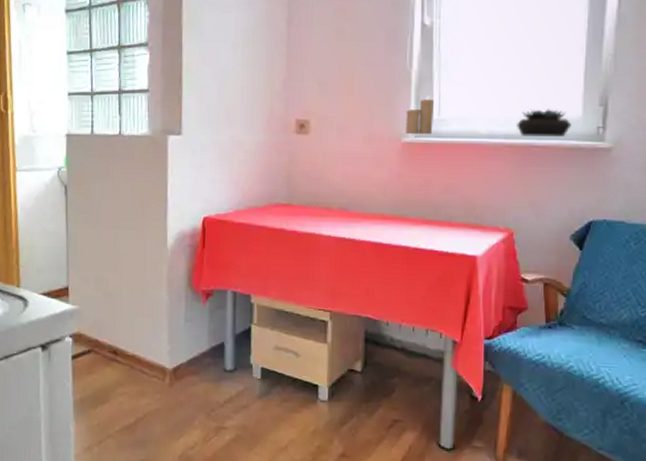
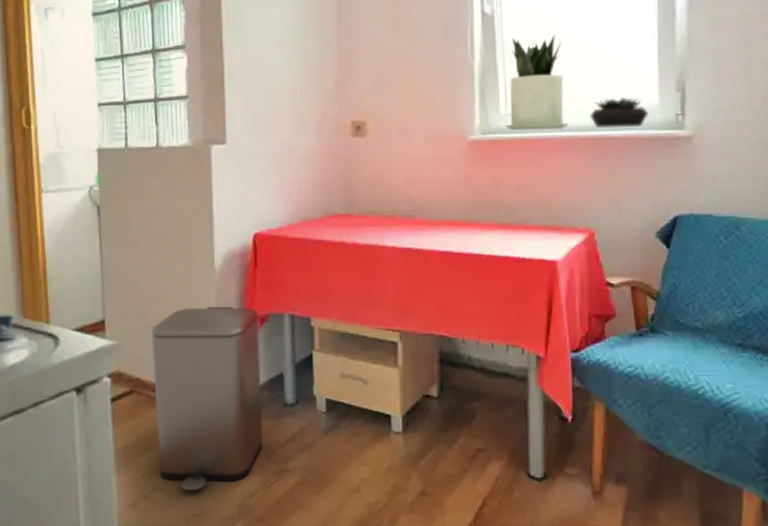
pedal bin: none [109,279,205,440] -> present [151,306,264,491]
candle: present [405,95,435,135] -> none [470,89,501,132]
planter: none [437,47,496,136] -> present [505,34,569,131]

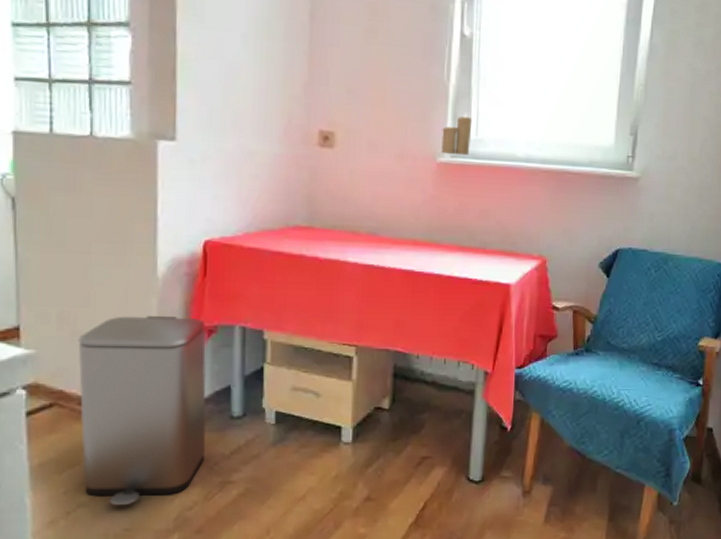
candle: none [470,89,501,132] -> present [441,113,473,156]
planter: present [505,34,569,131] -> none [474,65,535,160]
succulent plant: present [590,97,649,128] -> none [553,134,604,164]

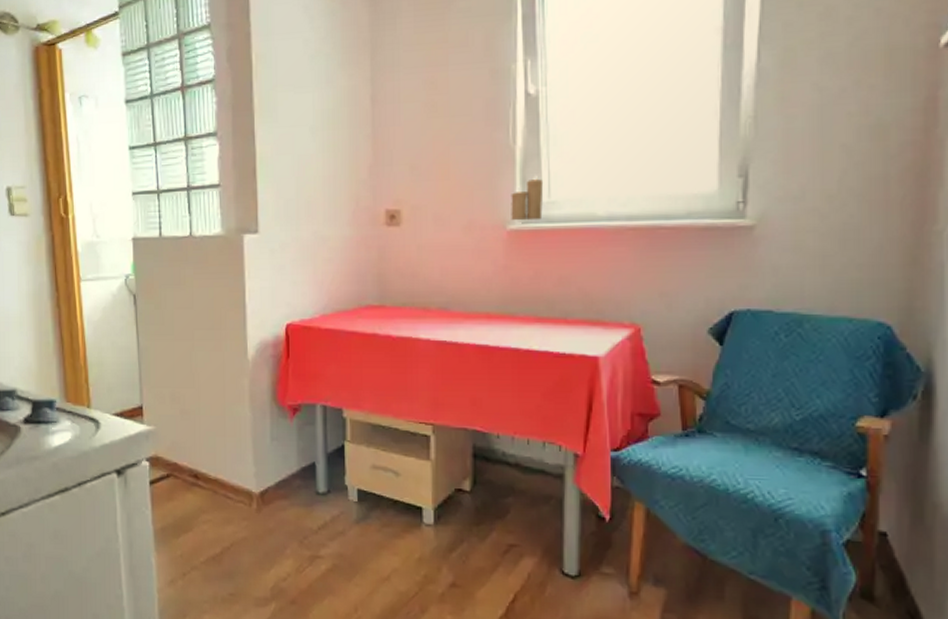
pedal bin: present [78,315,206,506] -> none [187,395,296,572]

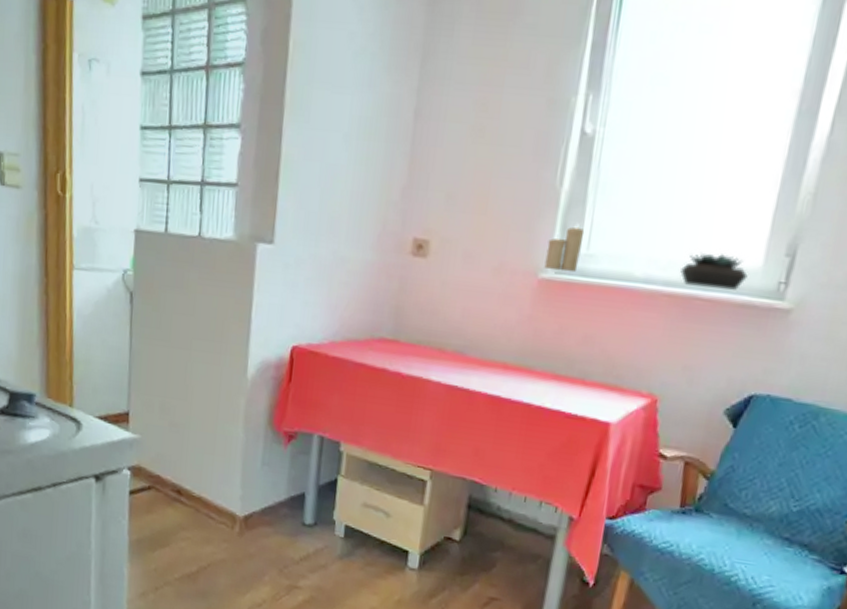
succulent plant: none [641,184,706,217] -> present [680,252,748,290]

